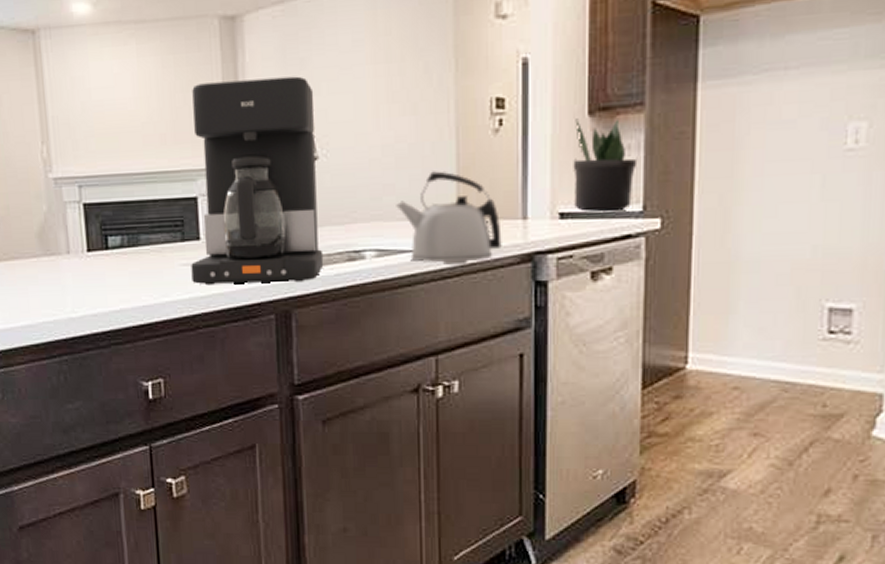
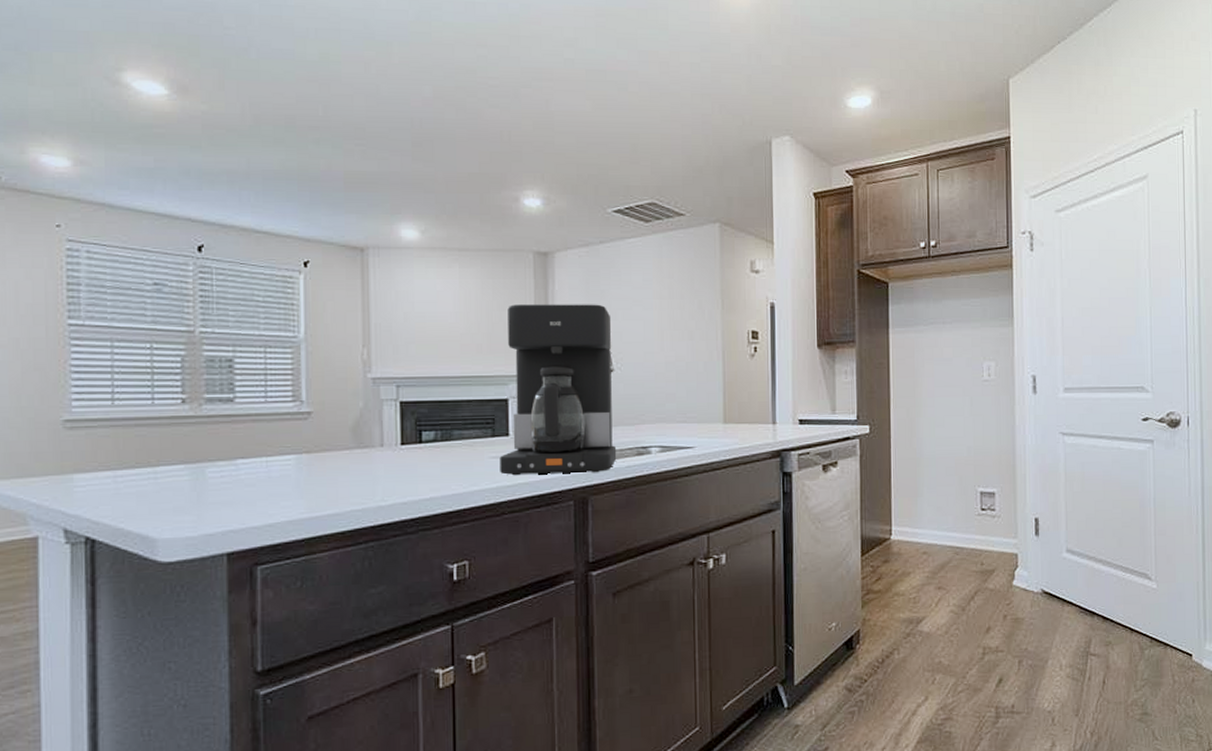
kettle: present [396,171,502,266] -> none [676,384,758,460]
planter: present [573,118,638,211] -> none [808,350,852,419]

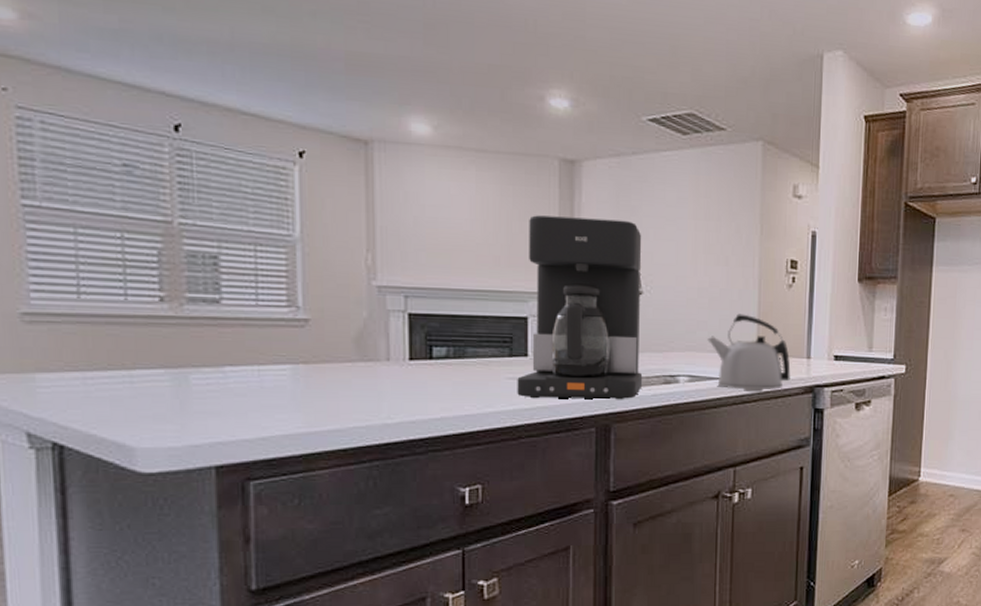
kettle: none [676,384,758,460] -> present [707,314,791,393]

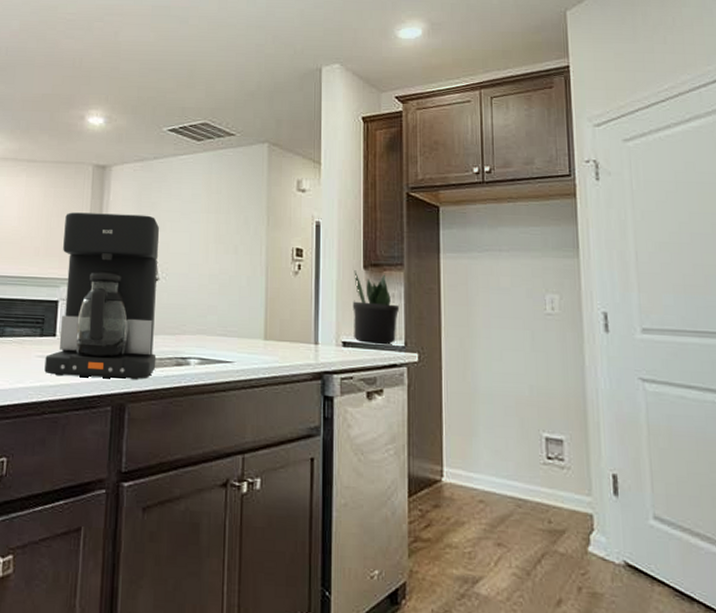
kettle: present [707,314,791,393] -> none [217,299,298,378]
planter: none [846,283,891,357] -> present [353,270,400,344]

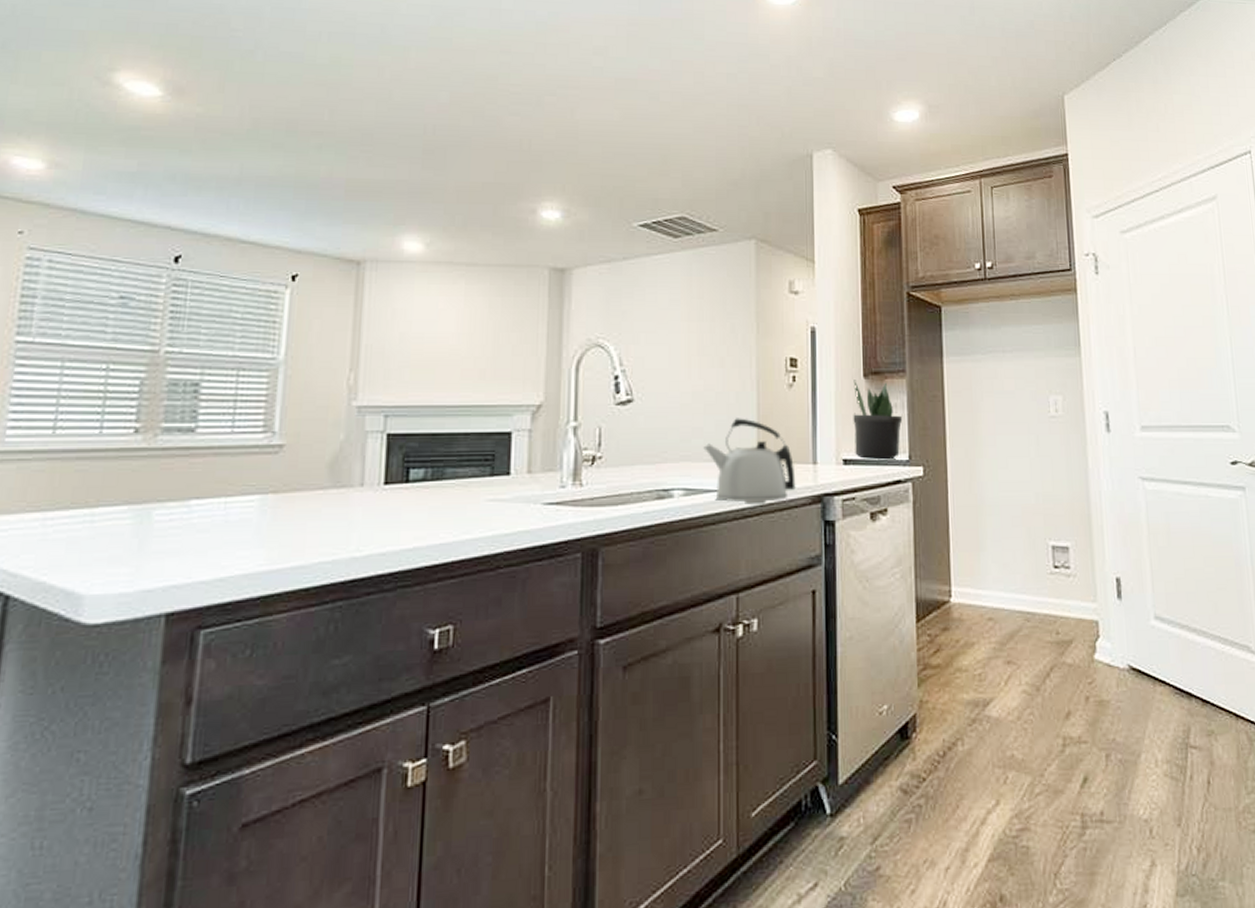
coffee maker: present [44,212,160,381] -> none [497,325,634,522]
kettle: none [217,299,298,378] -> present [703,418,796,506]

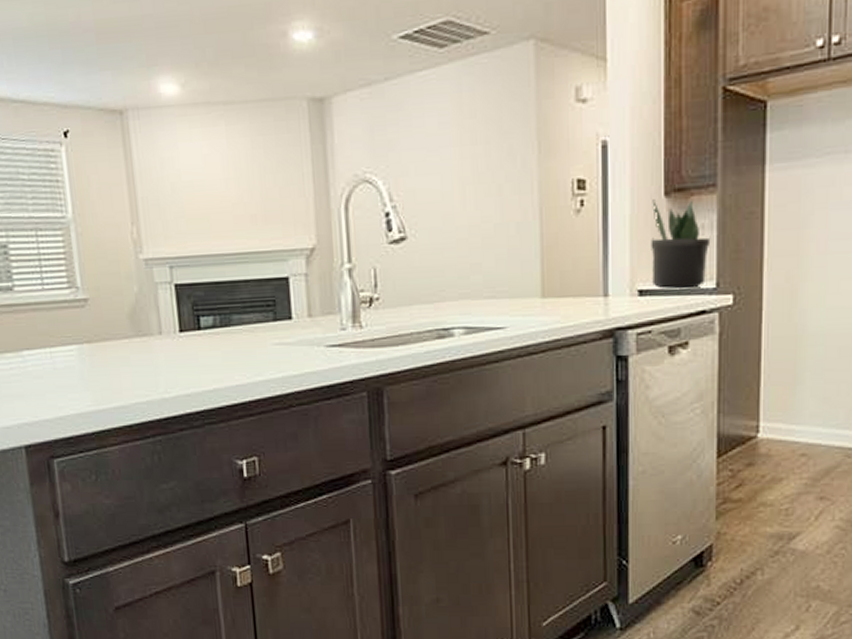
kettle: present [703,418,796,506] -> none [483,250,584,343]

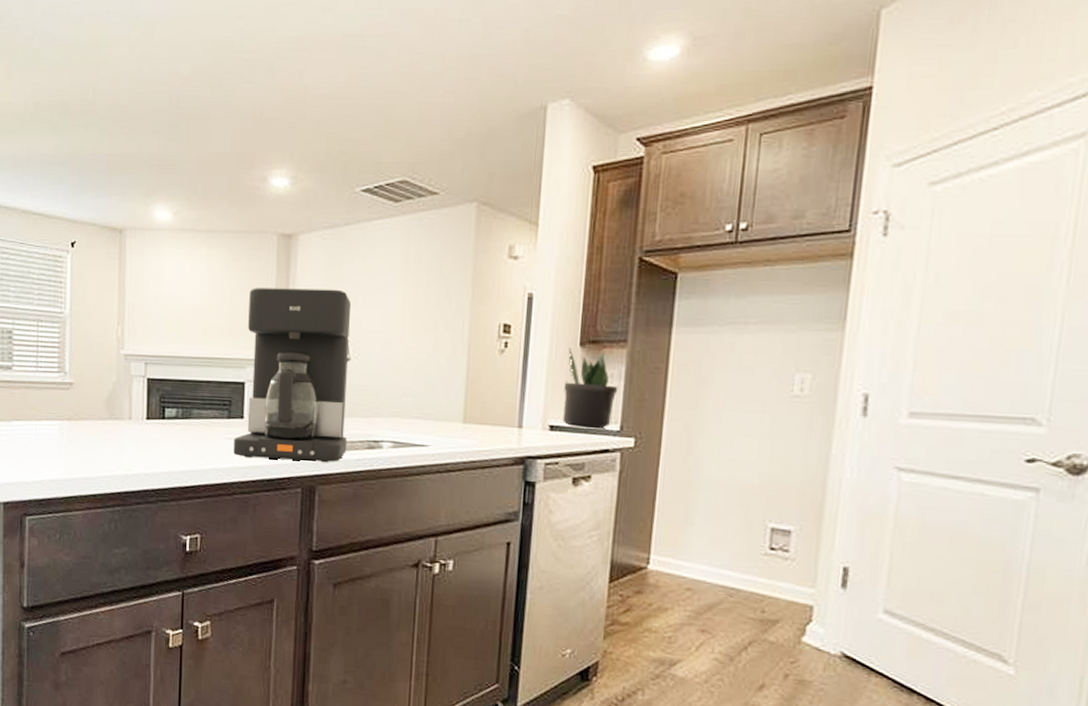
coffee maker: none [282,157,414,364] -> present [233,288,352,463]

